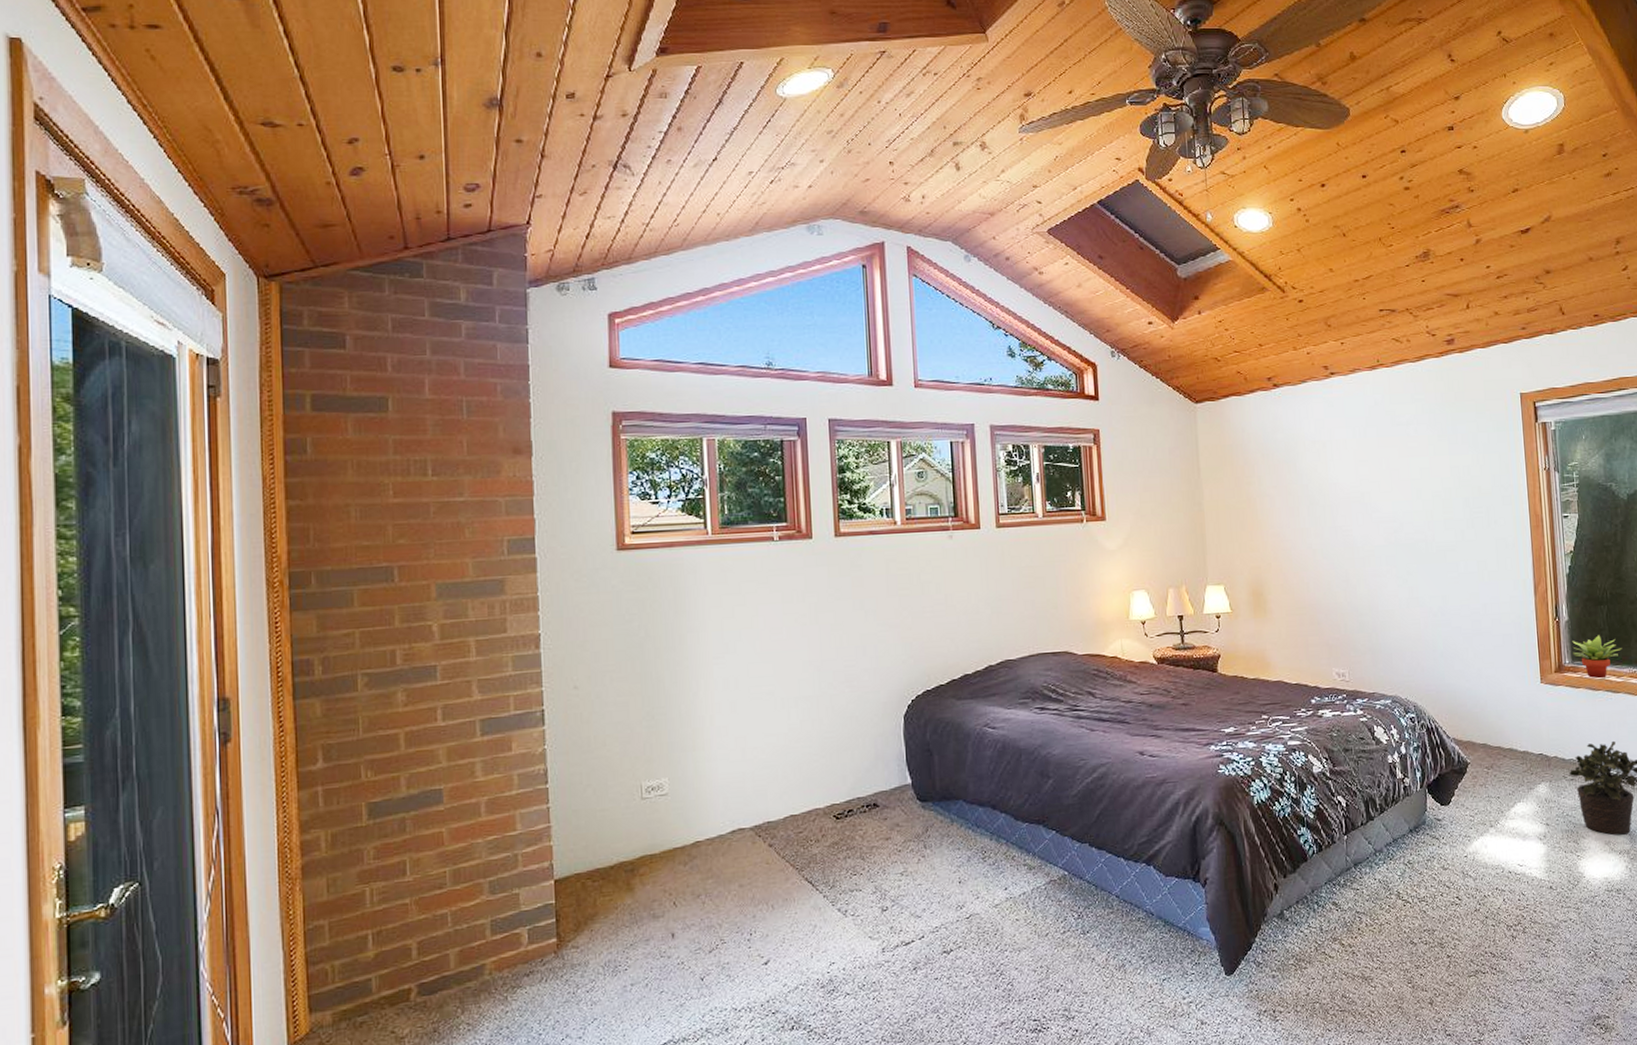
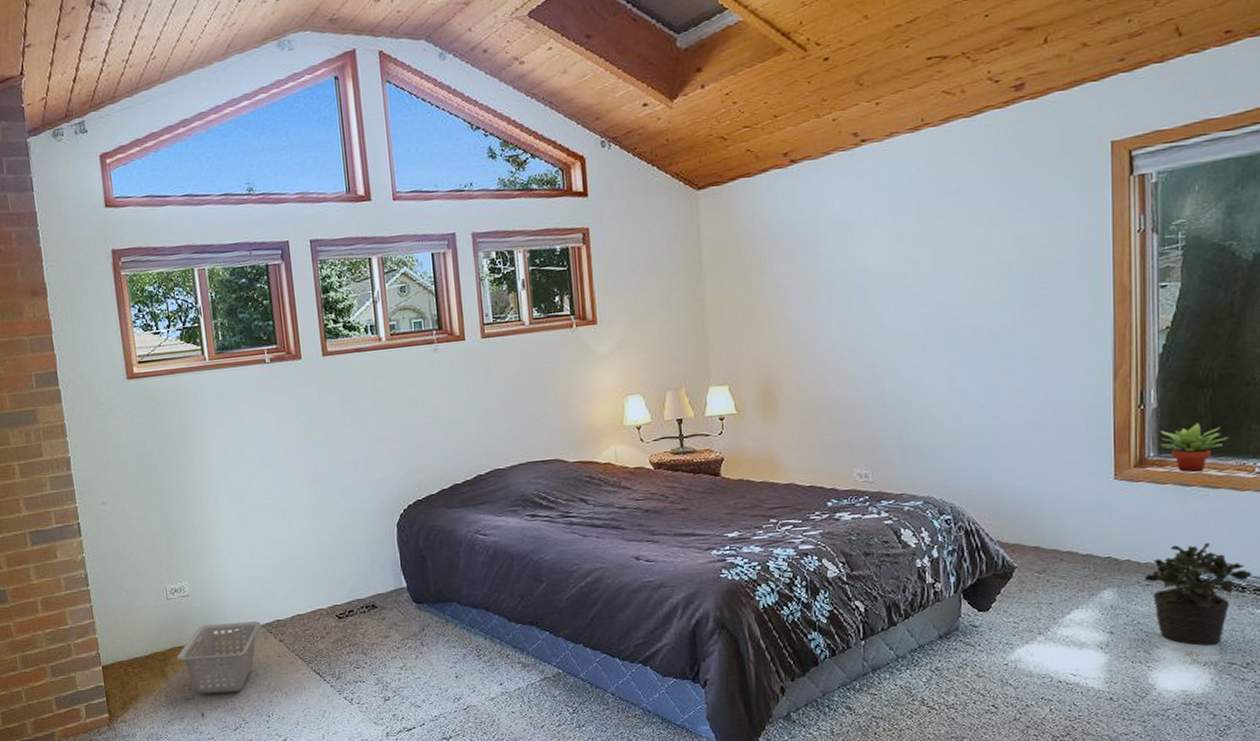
laundry basket: none [647,823,749,911] -> present [177,621,261,695]

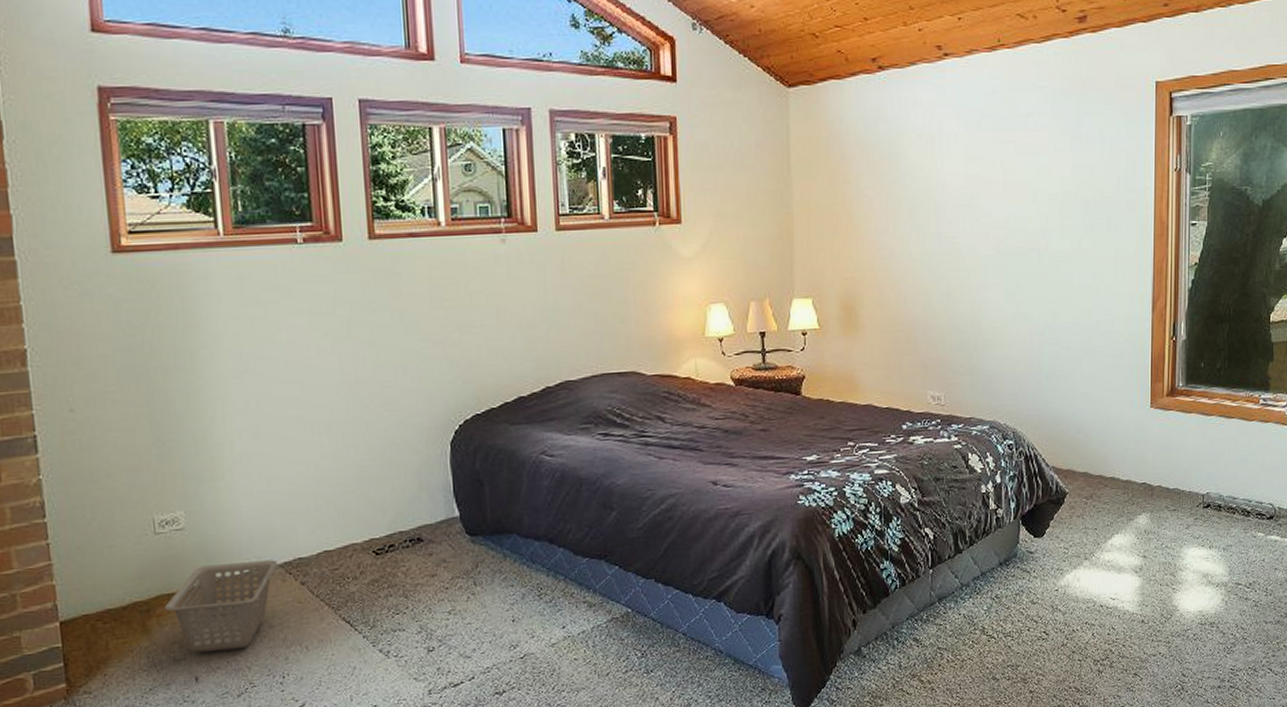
potted plant: present [1145,542,1251,646] -> none [1173,469,1255,568]
succulent plant: present [1160,423,1229,473] -> none [1188,356,1241,403]

